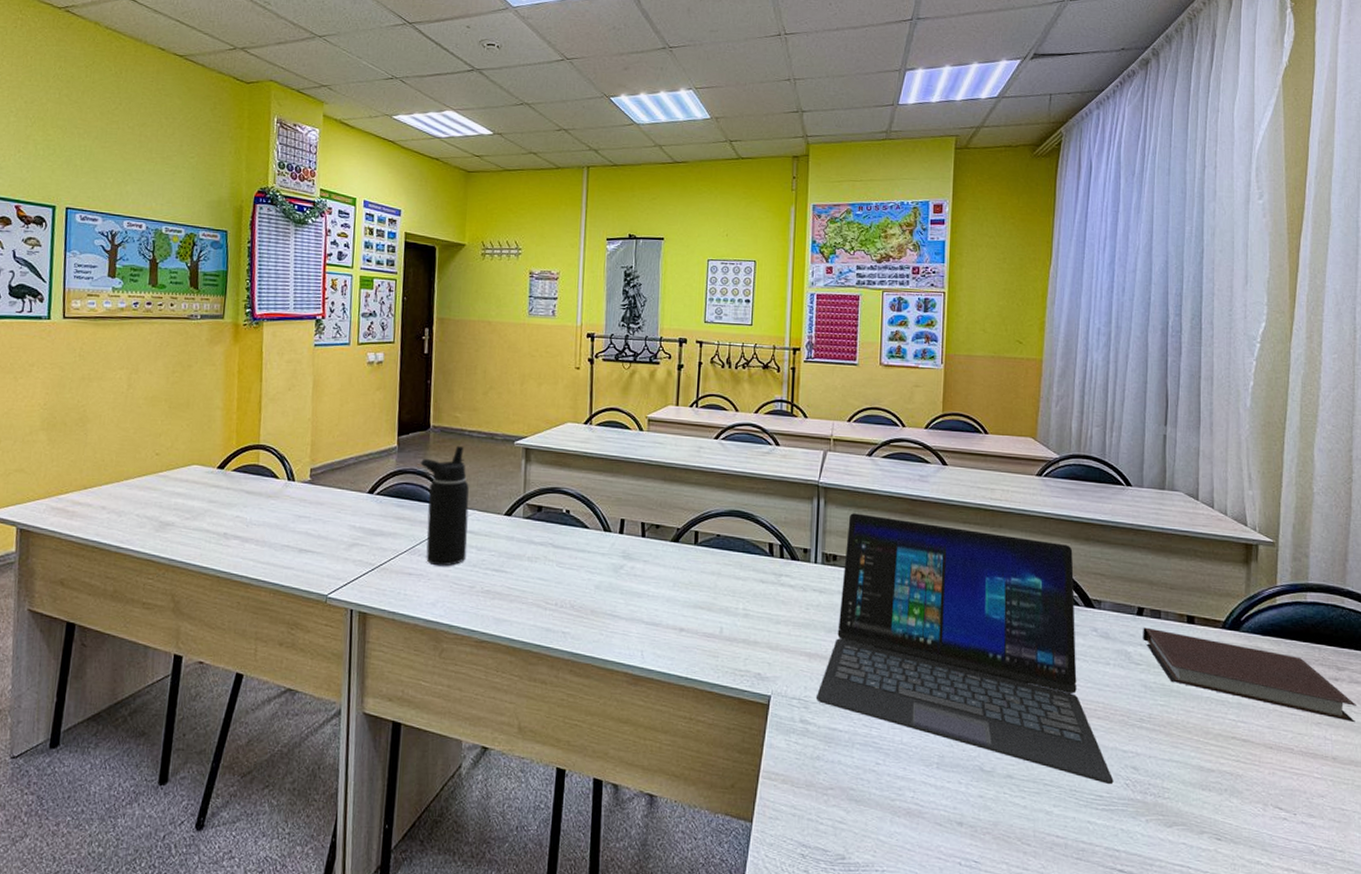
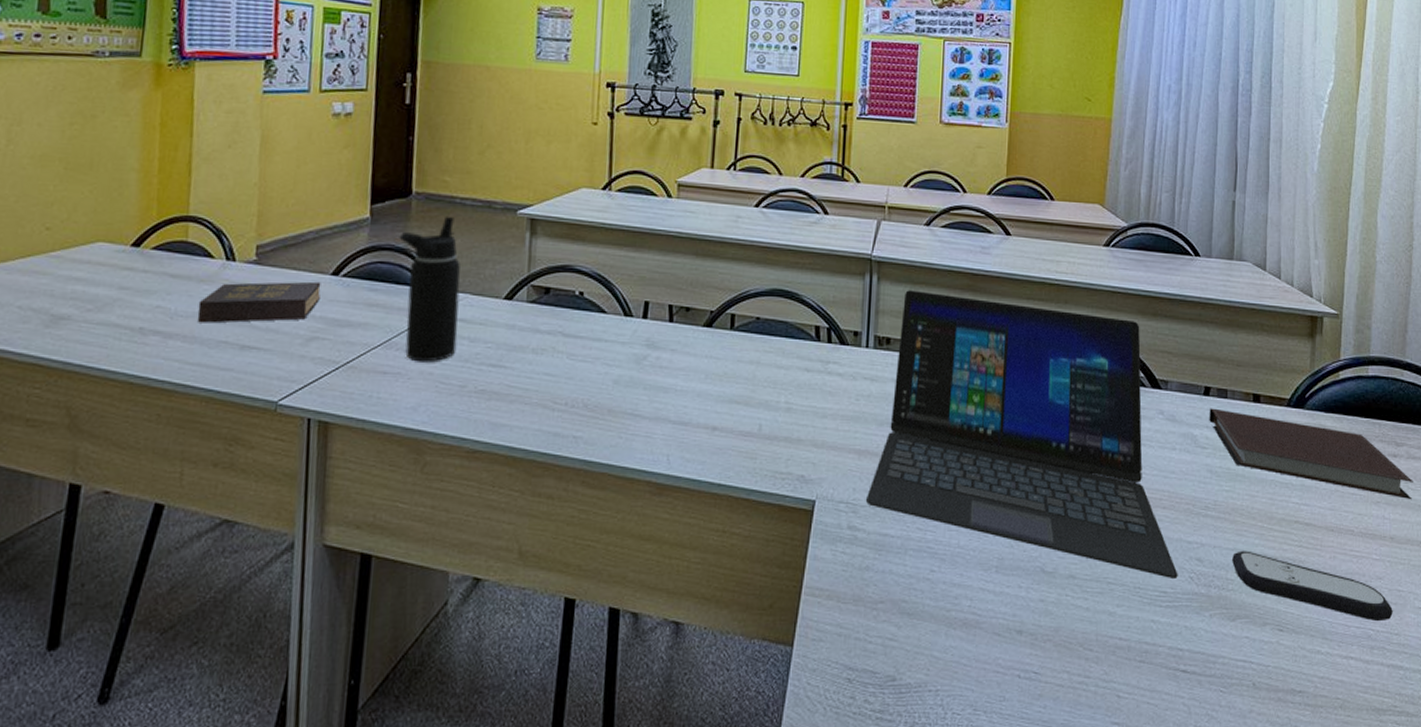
hardback book: none [266,498,360,531] -> present [197,281,321,323]
remote control: none [1168,762,1336,838] -> present [1232,550,1393,622]

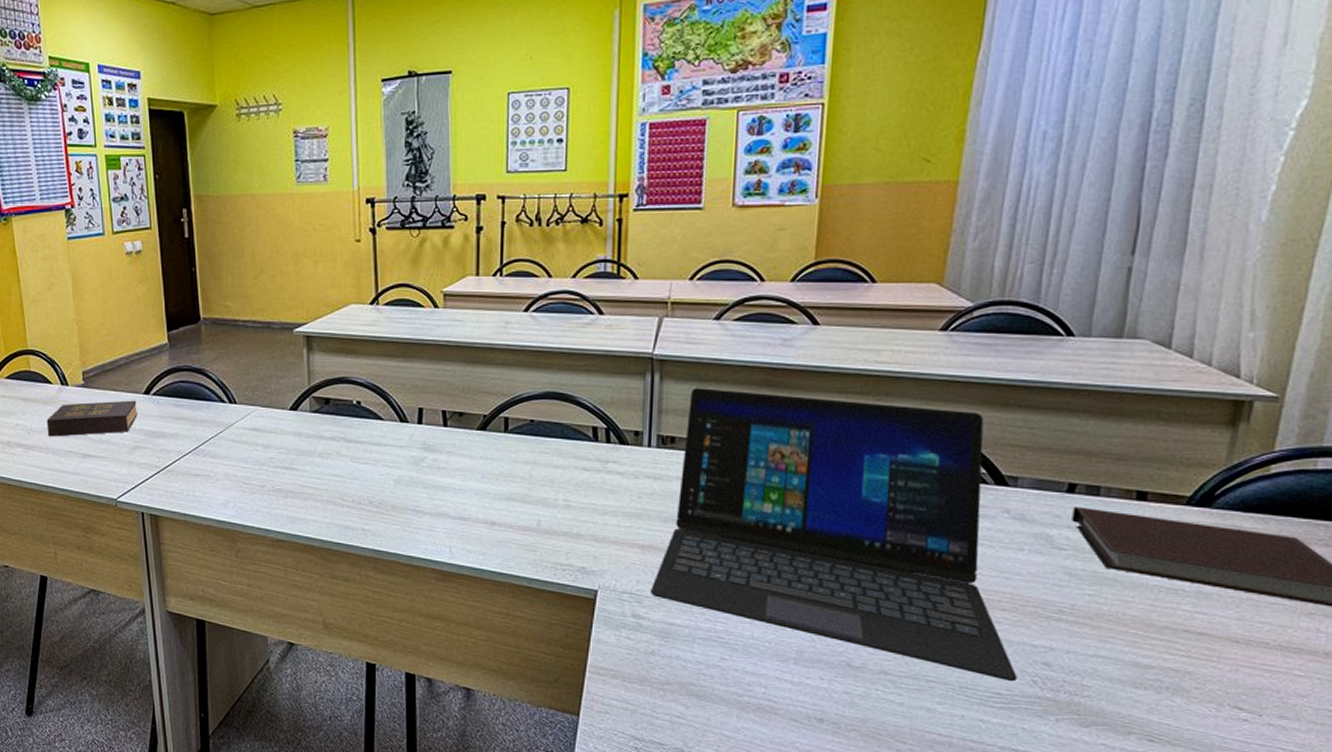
water bottle: present [399,216,461,363] -> none [194,337,254,466]
remote control: present [1232,550,1393,622] -> none [1090,657,1317,742]

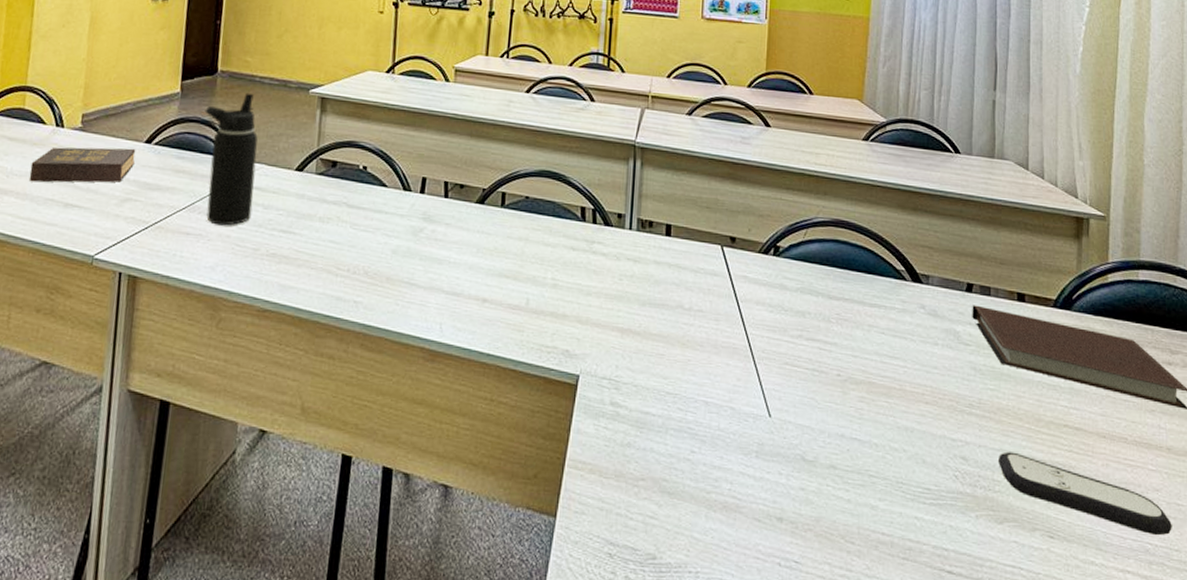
water bottle: none [194,337,254,466] -> present [205,92,258,226]
laptop: present [650,388,1017,681] -> none [627,176,942,476]
remote control: none [1090,657,1317,742] -> present [999,451,1172,536]

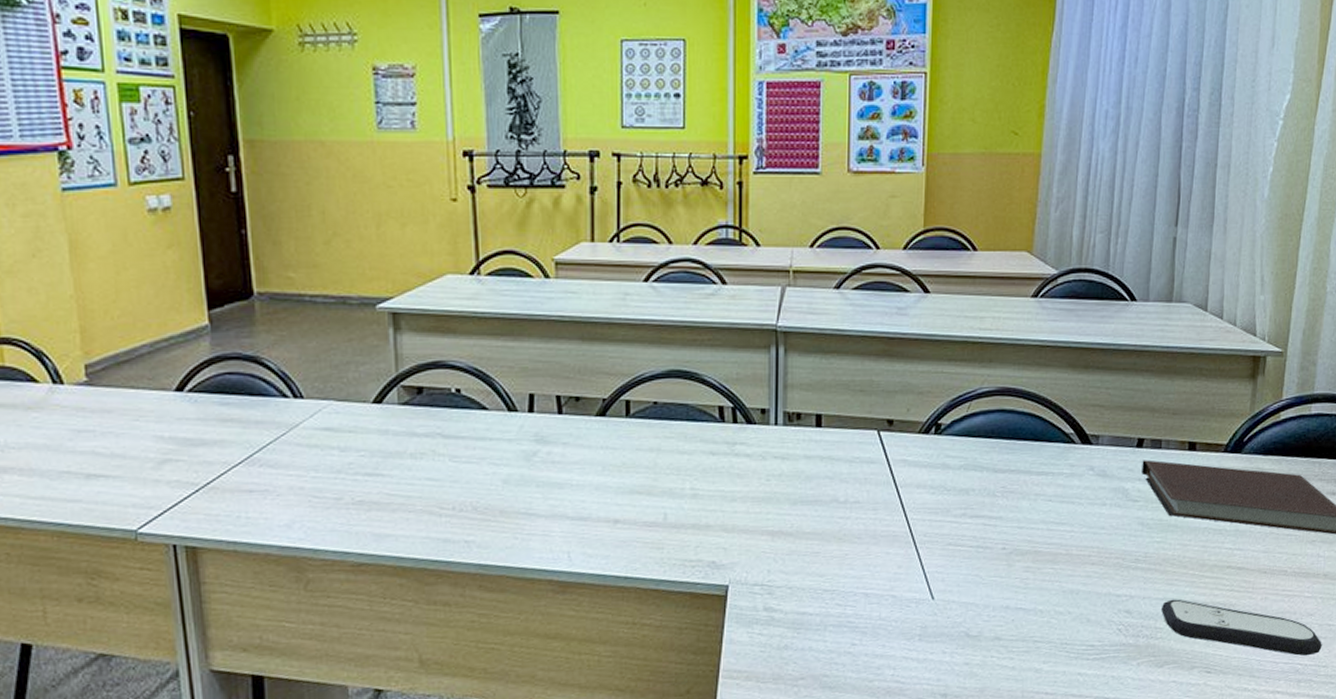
hardback book: present [29,147,136,183] -> none [30,399,166,454]
water bottle: present [205,92,258,226] -> none [245,316,327,477]

